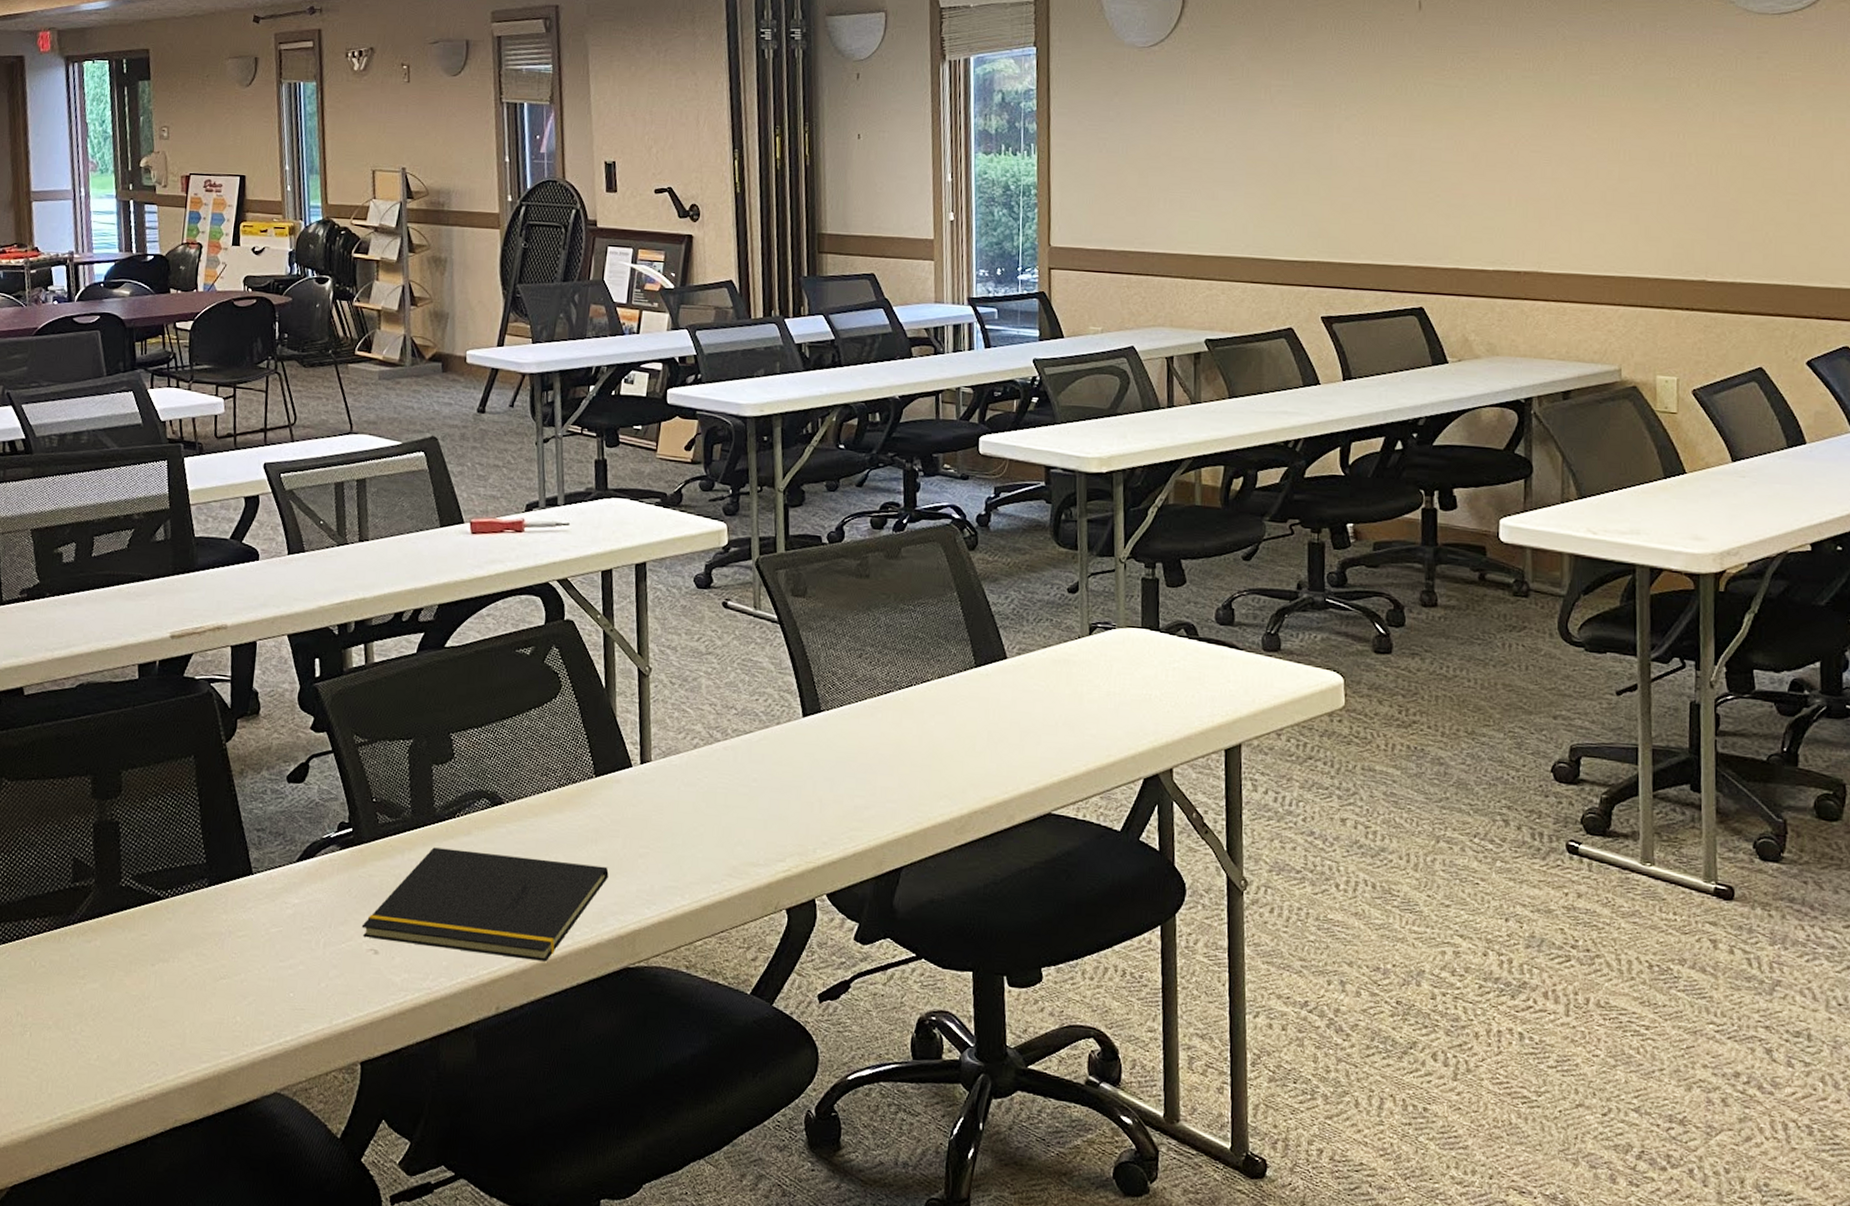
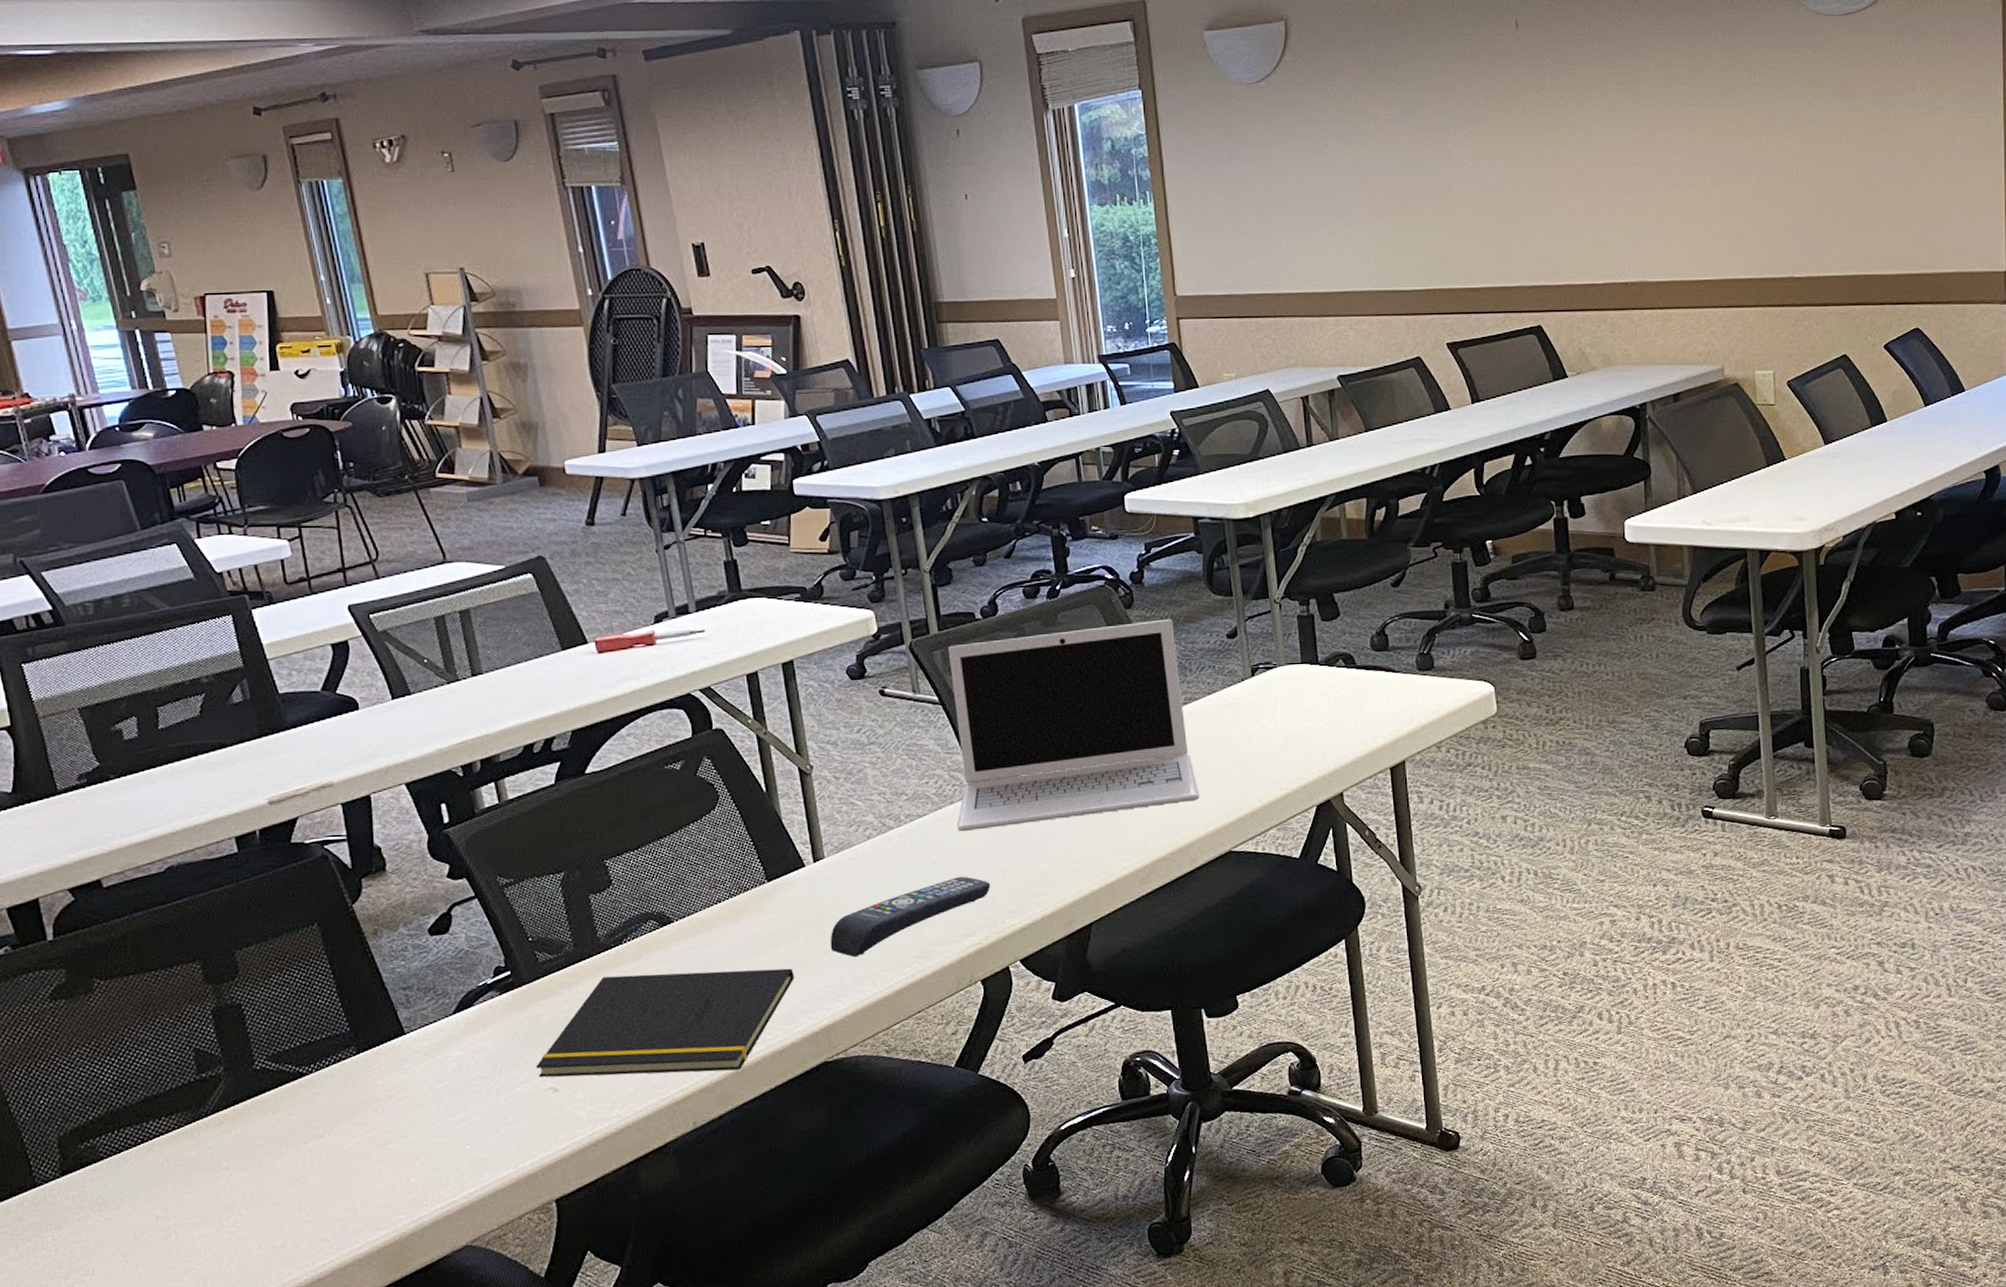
remote control: none [645,798,807,866] -> present [830,876,991,958]
laptop: none [781,565,1024,756] -> present [948,618,1200,832]

